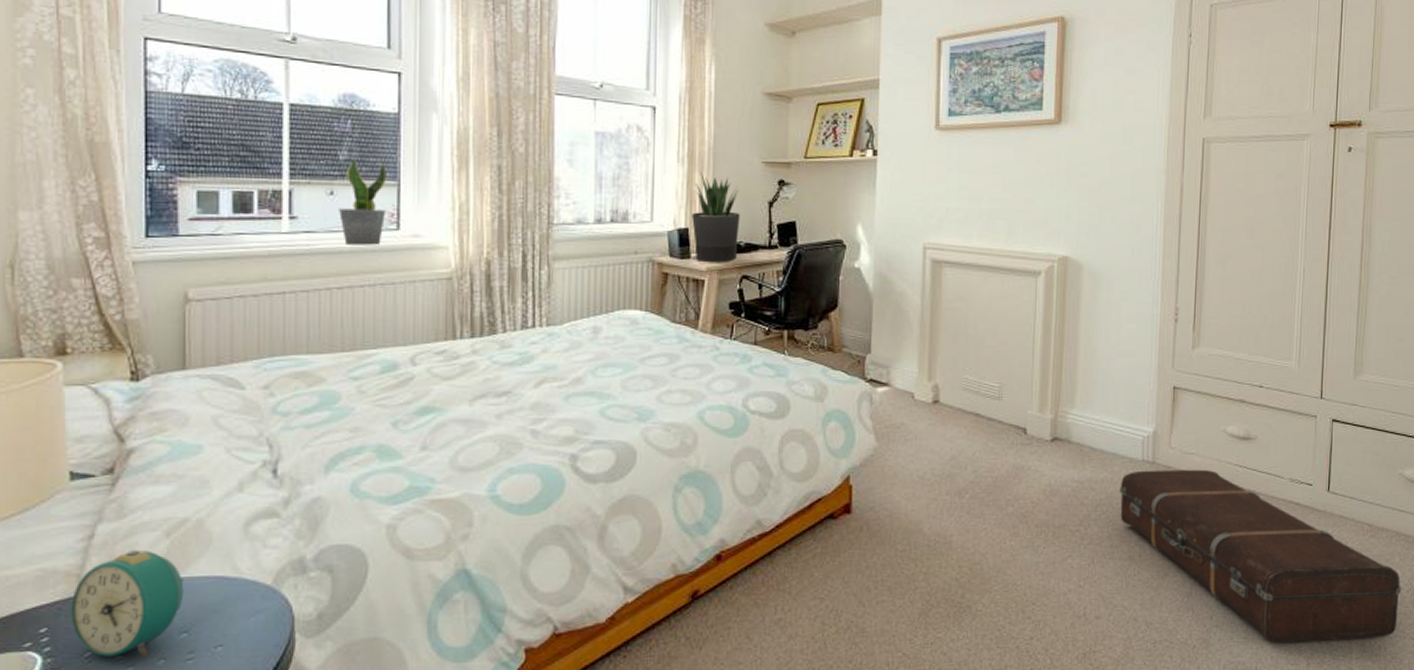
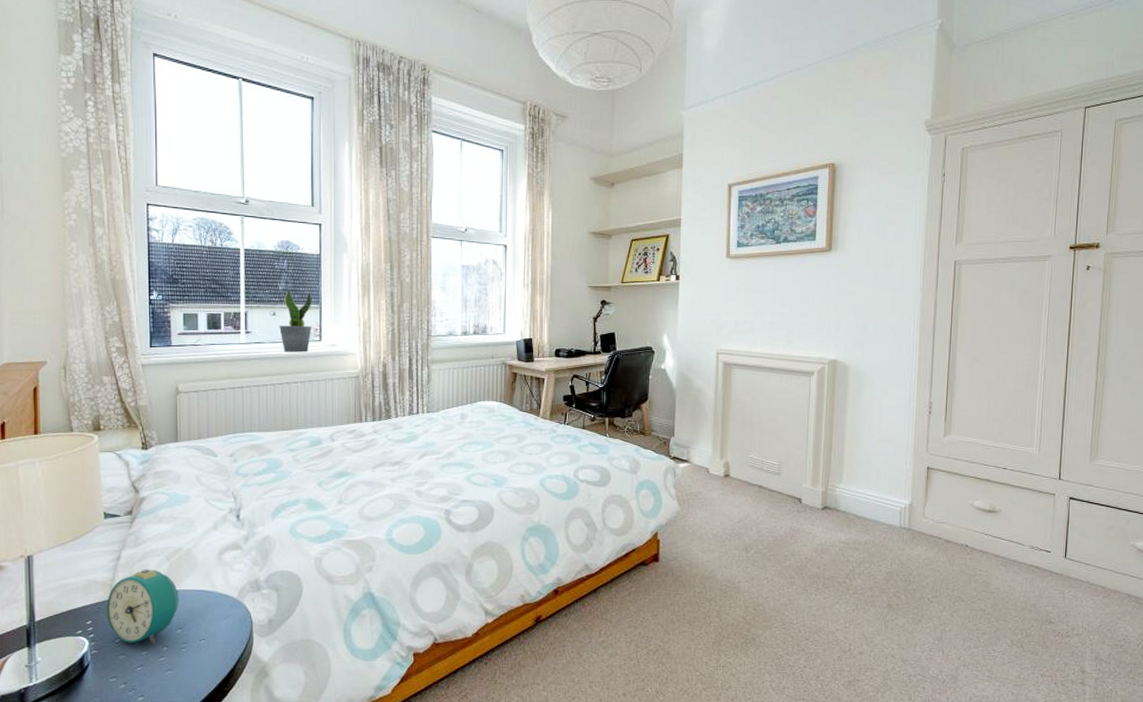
planter: present [692,171,741,263] -> none [535,294,572,366]
suitcase: present [1119,469,1401,643] -> none [880,535,1132,683]

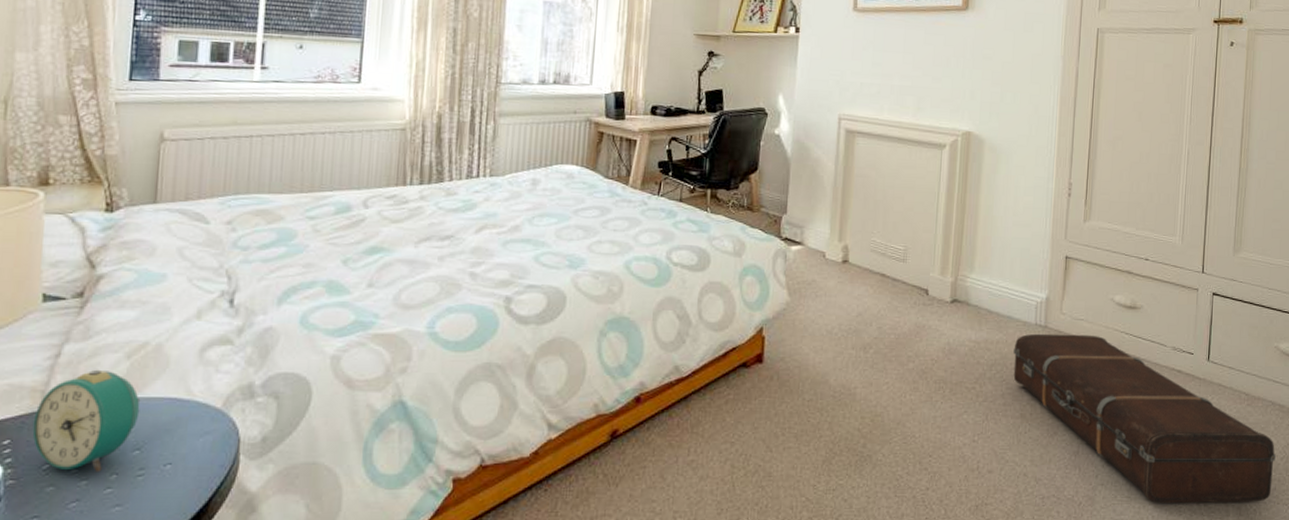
potted plant: present [279,288,312,353] -> none [306,16,353,97]
suitcase: none [880,535,1132,683] -> present [1013,333,1276,503]

